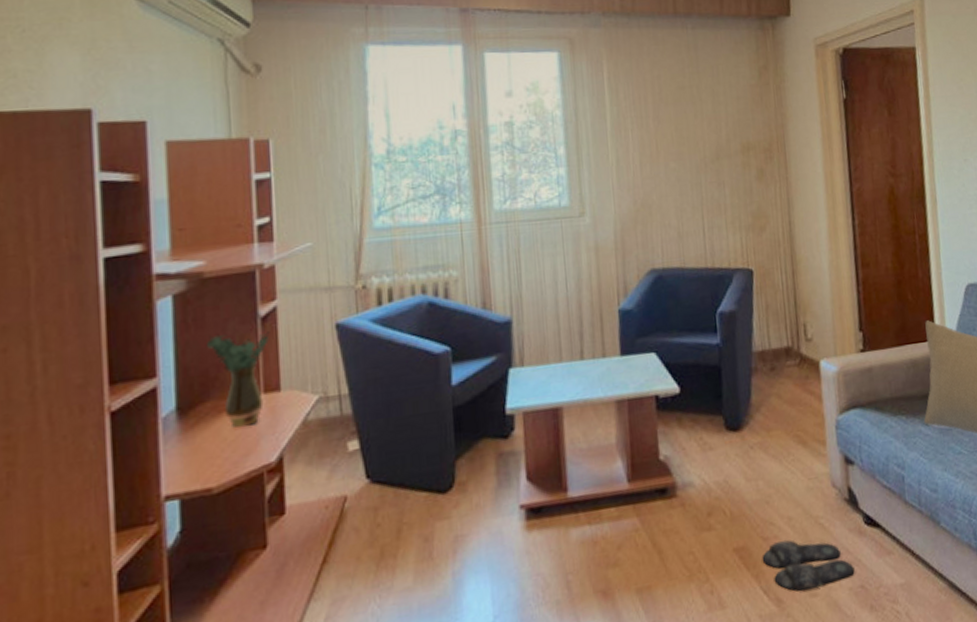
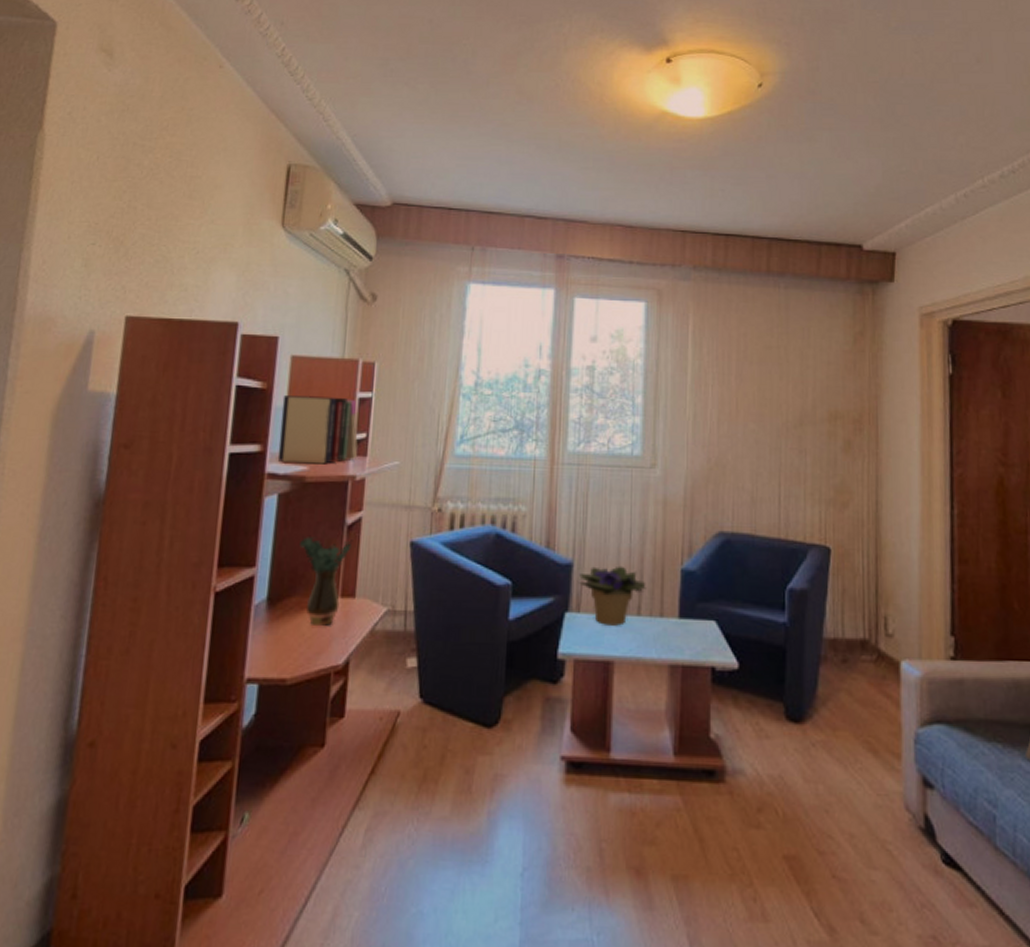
books: none [162,181,263,260] -> present [277,395,358,464]
potted flower: none [519,315,587,375] -> present [579,565,646,626]
slippers: present [762,539,855,592] -> none [815,858,926,926]

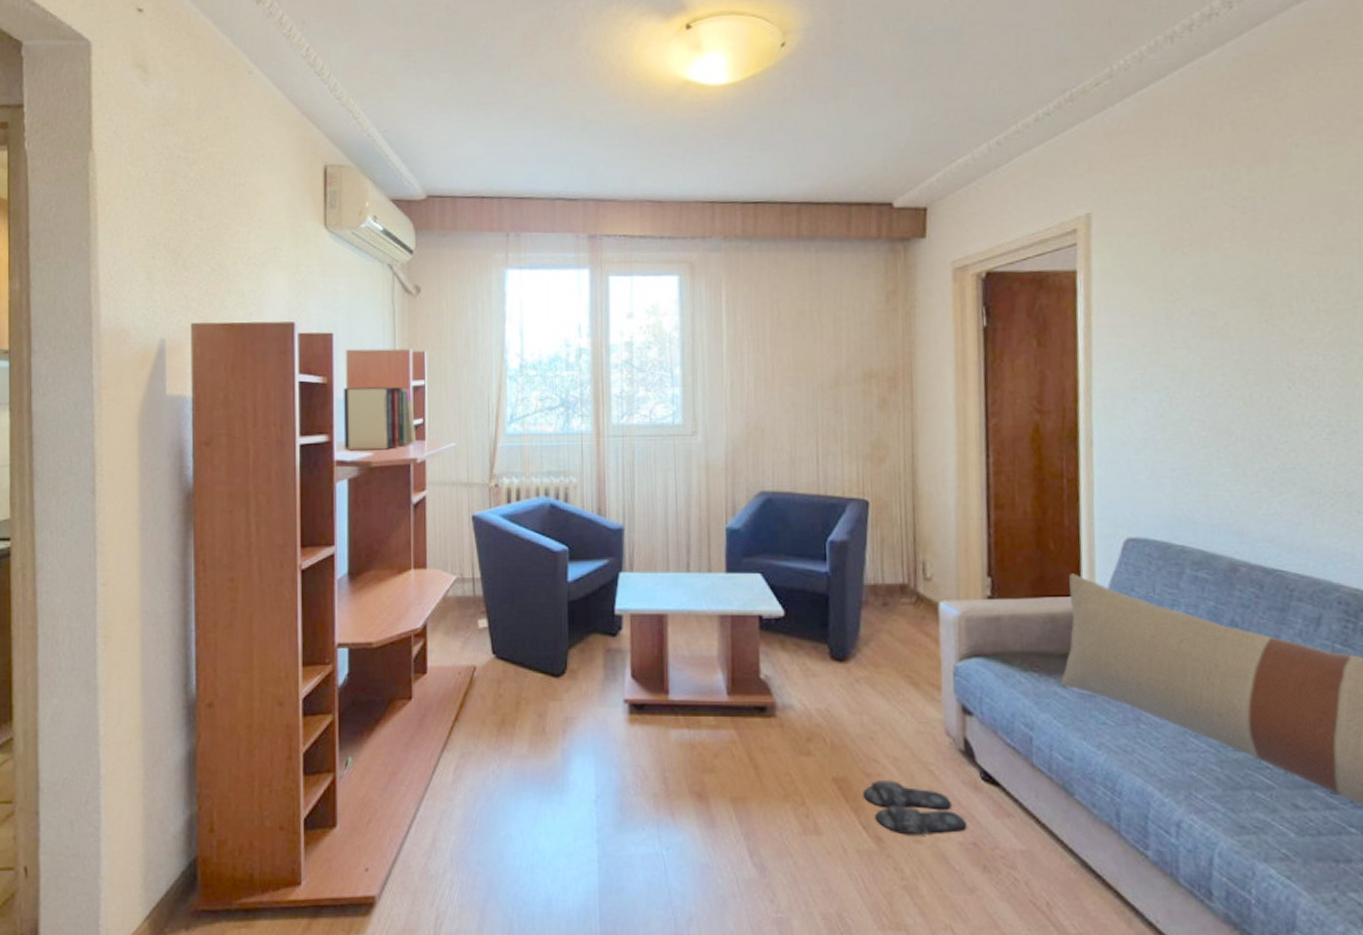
vase: present [298,535,353,627] -> none [371,515,420,596]
potted flower: present [579,565,646,626] -> none [630,527,694,582]
slippers: none [815,858,926,926] -> present [862,779,967,836]

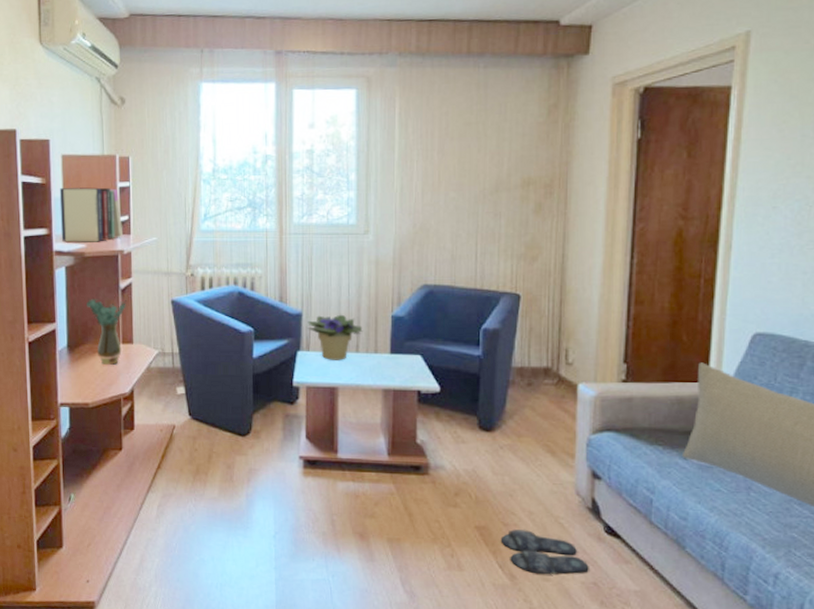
vase: none [371,515,420,596] -> present [85,298,127,366]
potted flower: none [630,527,694,582] -> present [308,314,363,360]

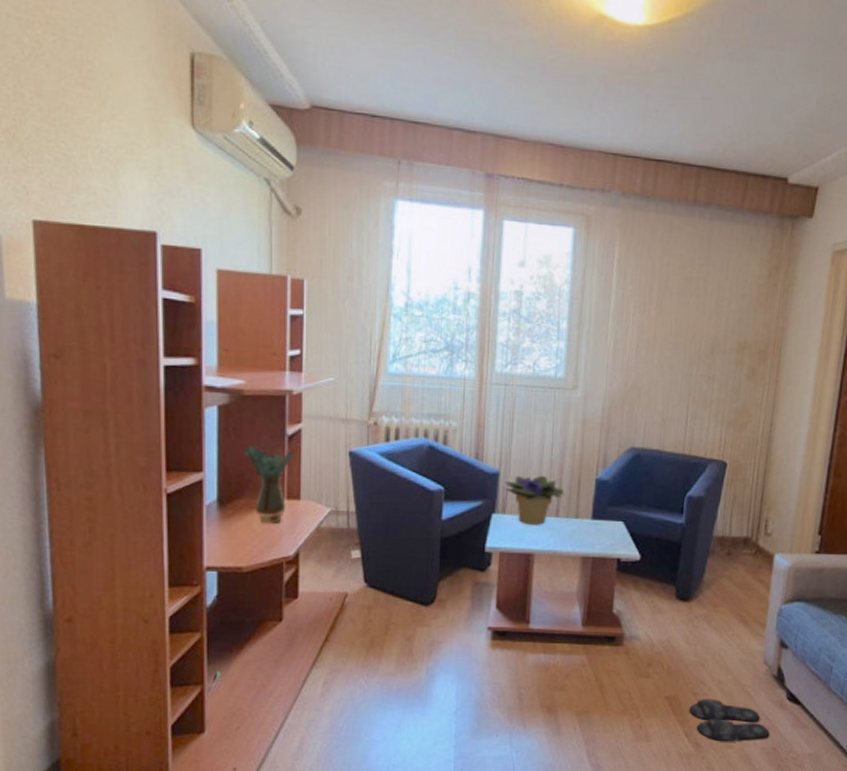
books: present [59,187,124,242] -> none [212,310,293,379]

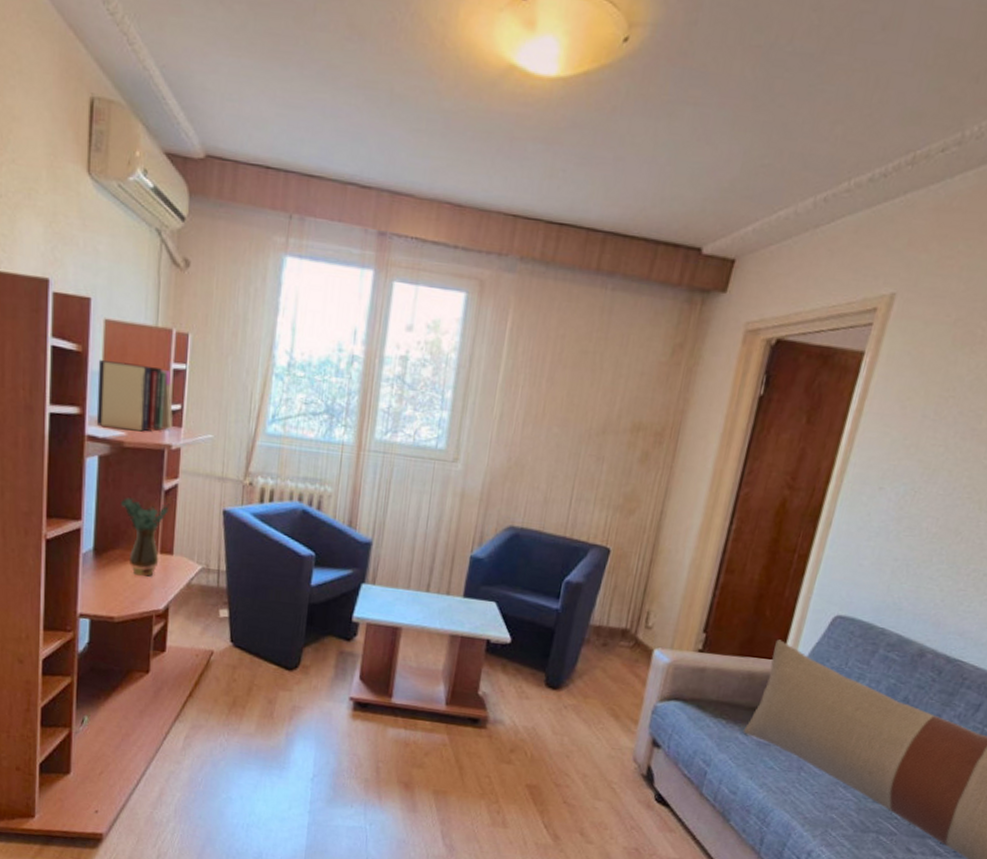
books: none [212,310,293,379] -> present [96,360,173,432]
potted flower: present [505,475,565,525] -> none [376,546,437,599]
slippers: present [689,698,770,742] -> none [550,790,634,839]

